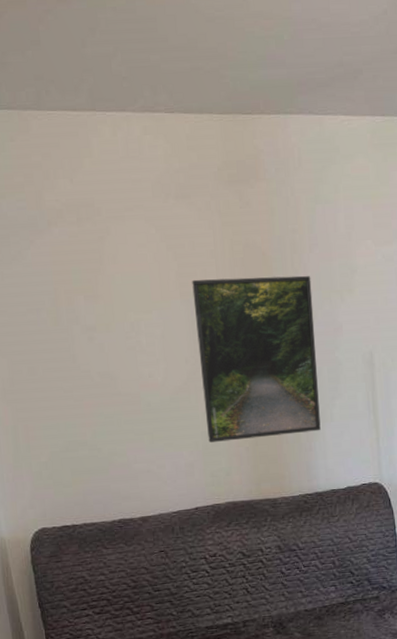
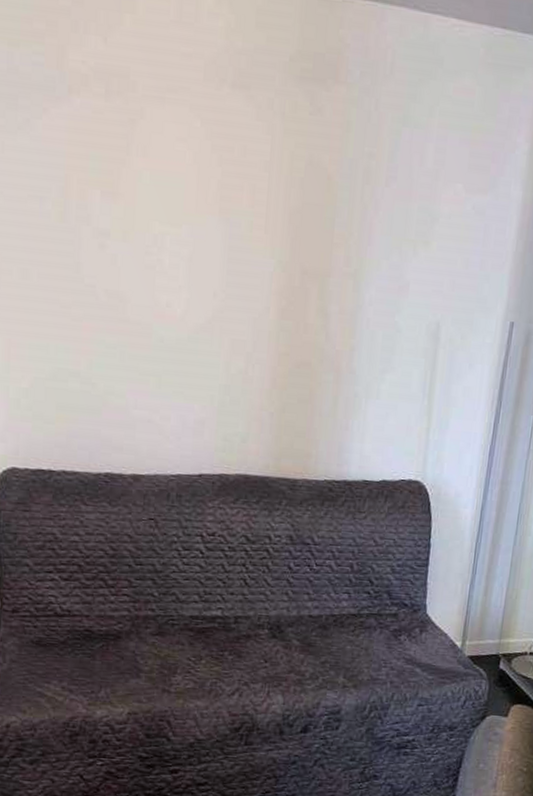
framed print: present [192,275,321,442] -> none [226,194,382,408]

